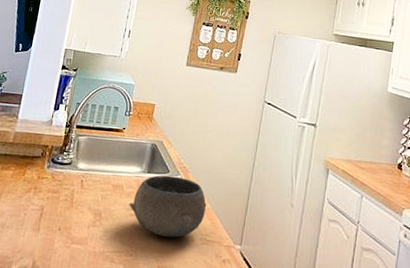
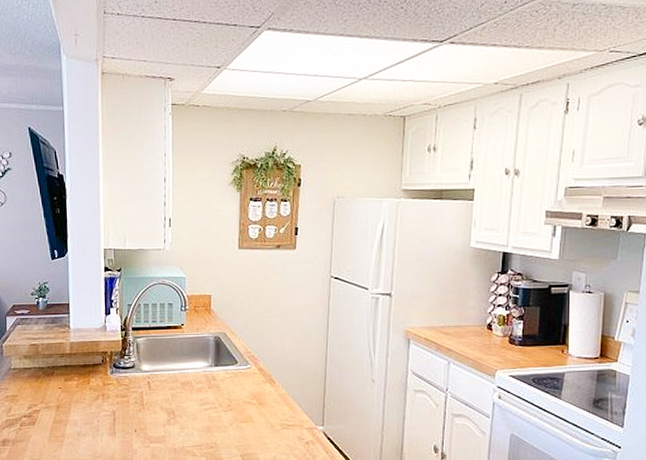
bowl: present [129,175,207,238] -> none [201,366,282,426]

